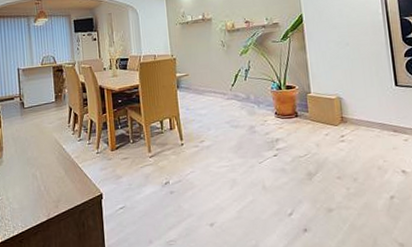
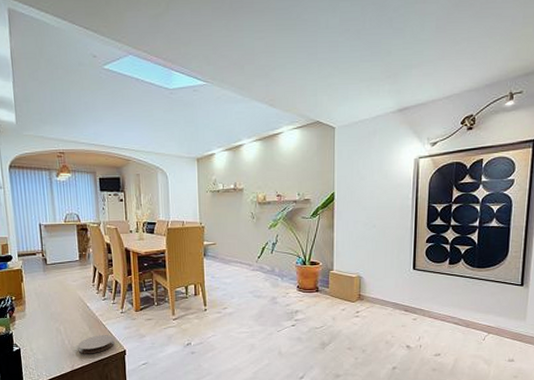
coaster: none [53,178,91,201] -> present [77,335,115,354]

